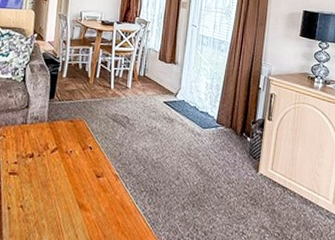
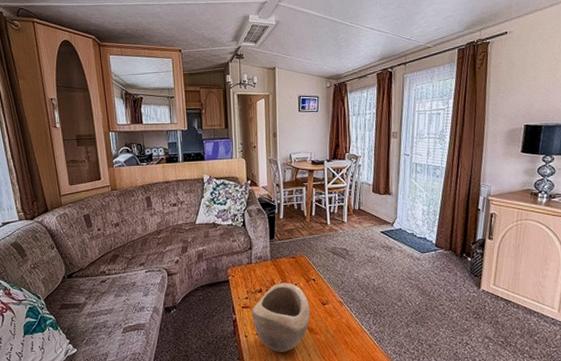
decorative bowl: none [18,148,84,230] -> present [252,283,311,352]

